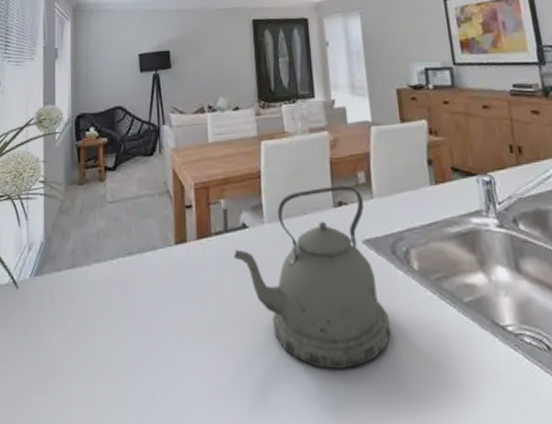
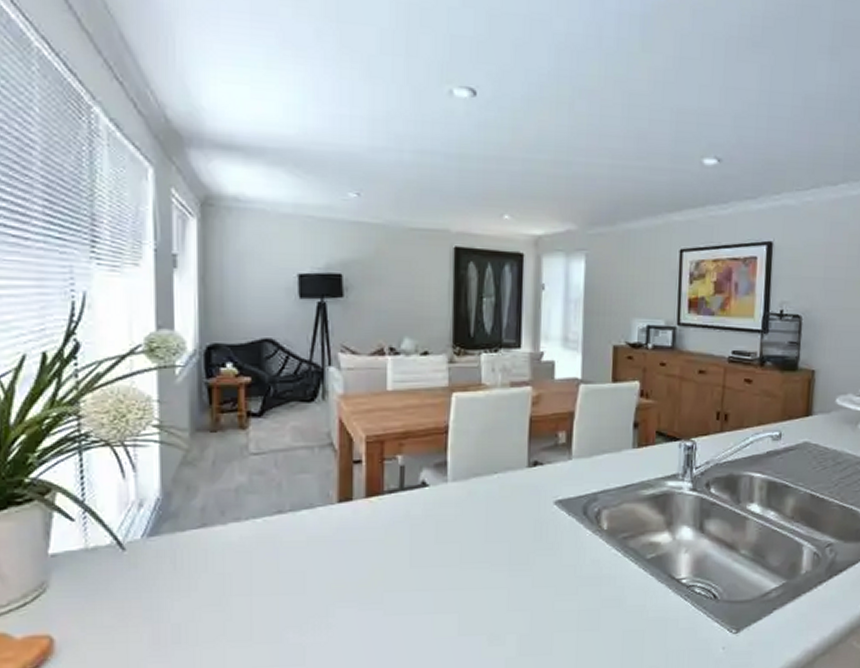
kettle: present [234,185,392,369] -> none [409,445,571,622]

